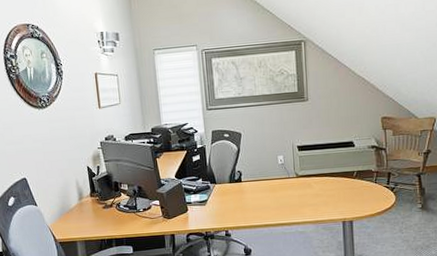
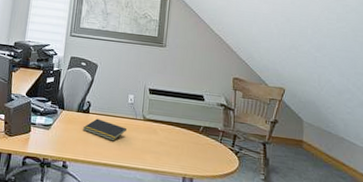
notepad: none [238,185,281,203] -> present [83,118,126,141]

